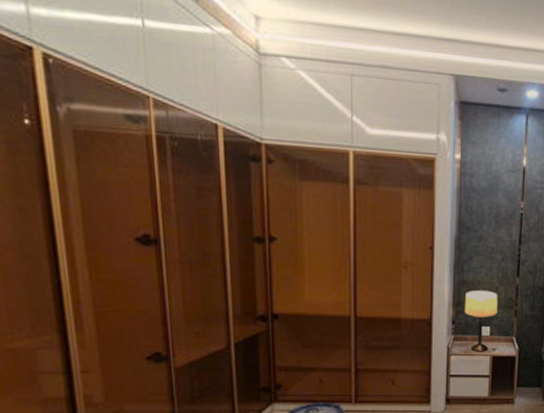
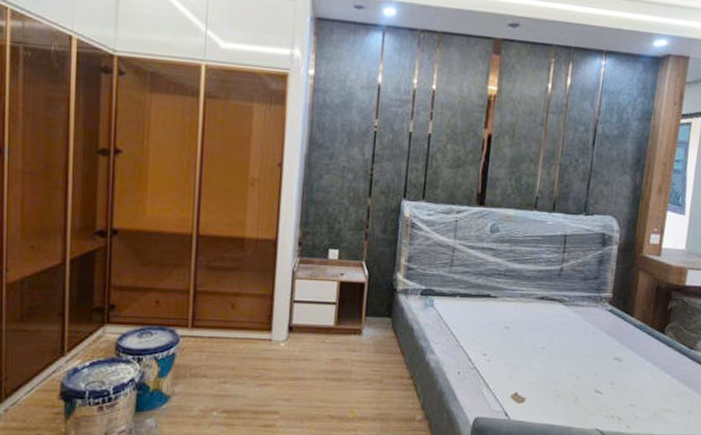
table lamp: present [464,289,498,352] -> none [311,210,348,277]

